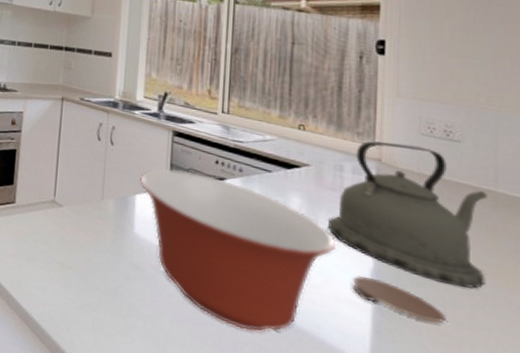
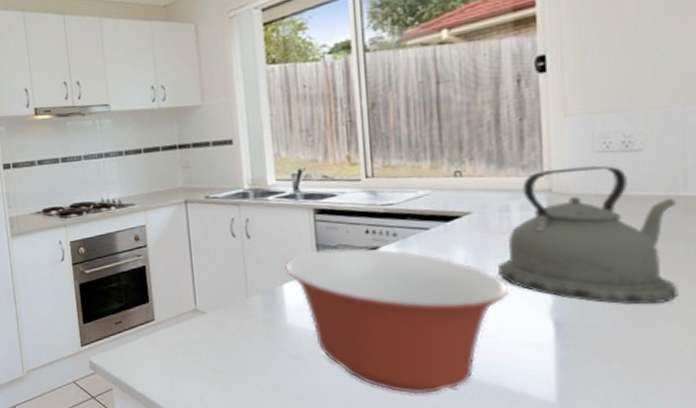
coaster: present [352,276,446,323] -> none [531,315,637,346]

